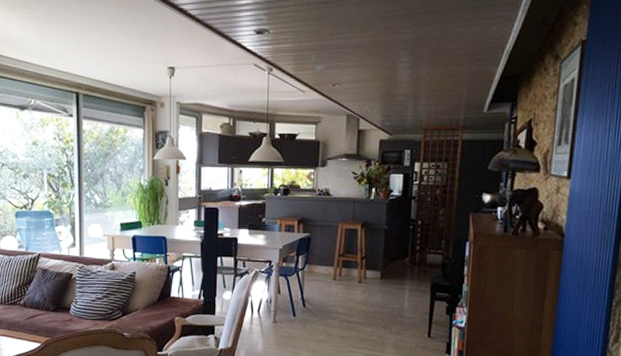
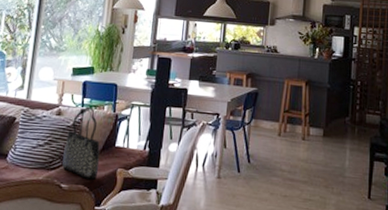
tote bag: none [122,260,157,328] -> present [62,106,100,180]

